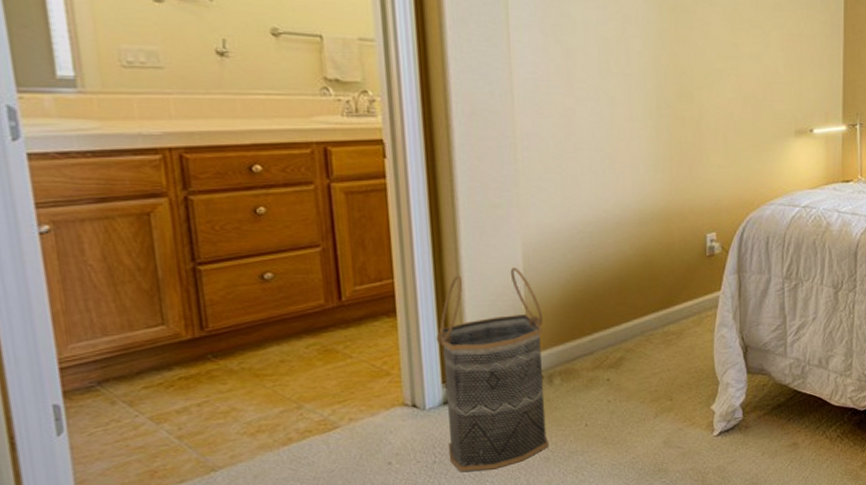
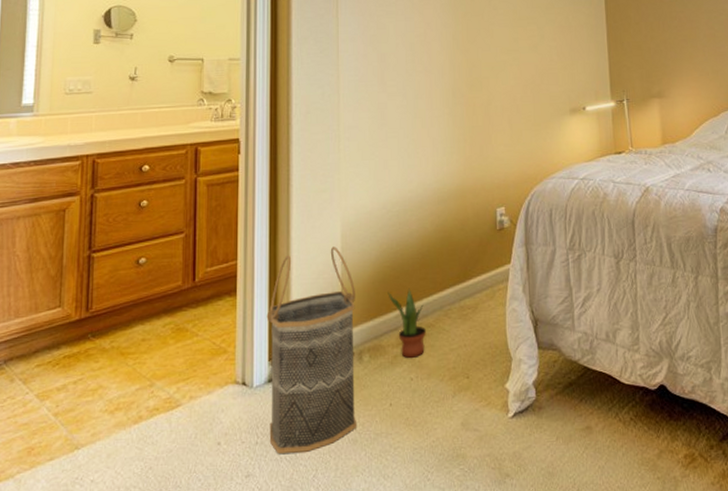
potted plant: none [580,313,626,381] -> present [387,288,427,358]

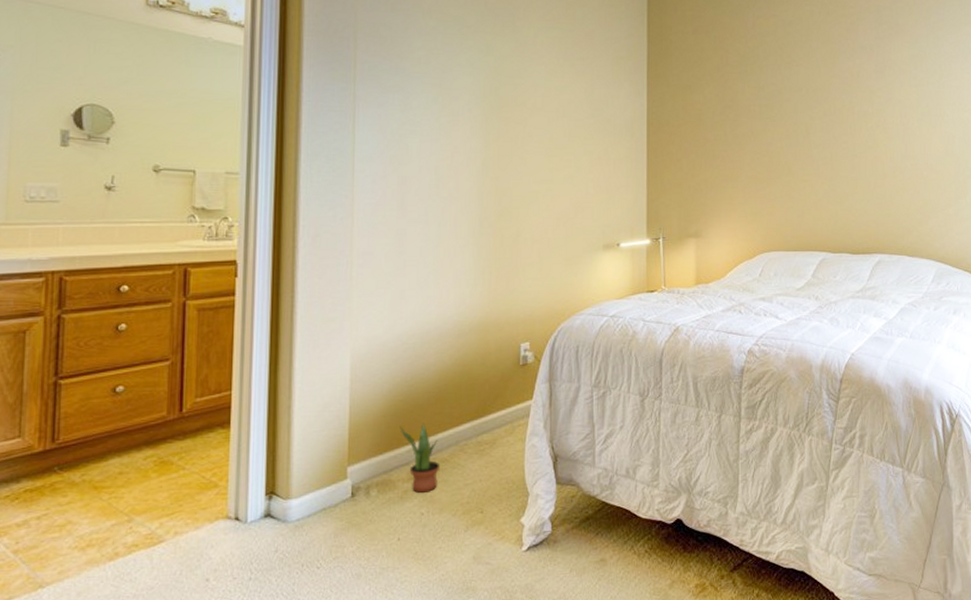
basket: present [266,246,357,454] -> none [264,378,365,589]

